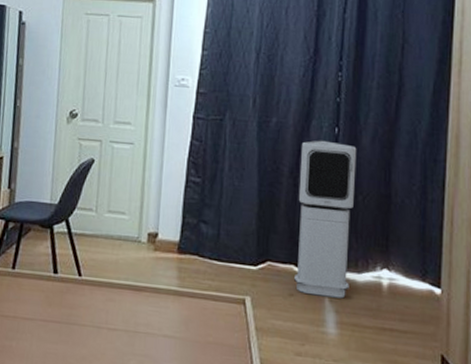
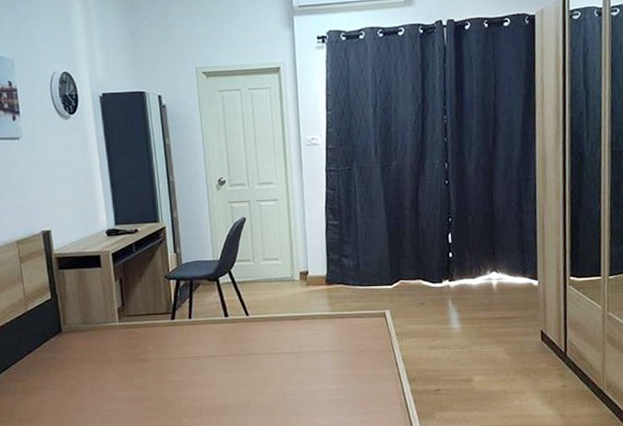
air purifier: present [294,140,357,299] -> none [419,175,467,301]

